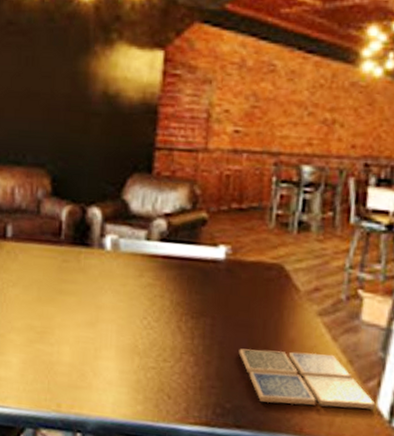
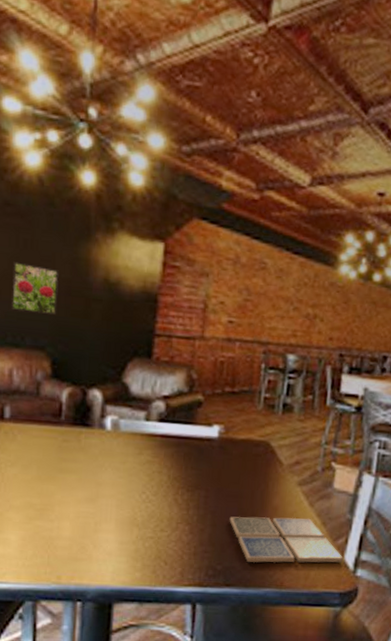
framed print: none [12,79,59,131] -> present [10,261,59,315]

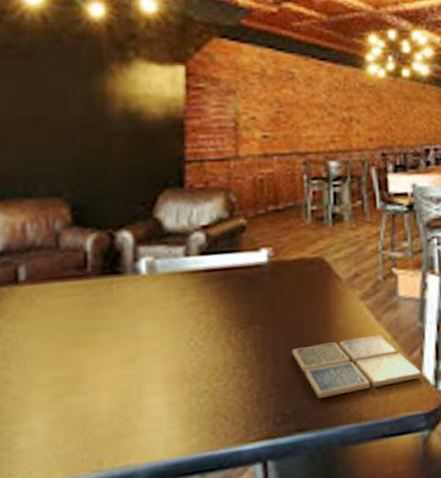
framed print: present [10,261,59,315] -> none [18,104,73,158]

